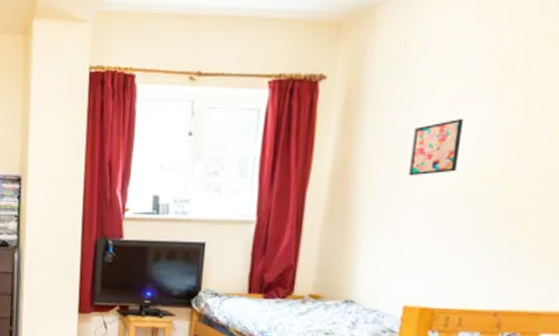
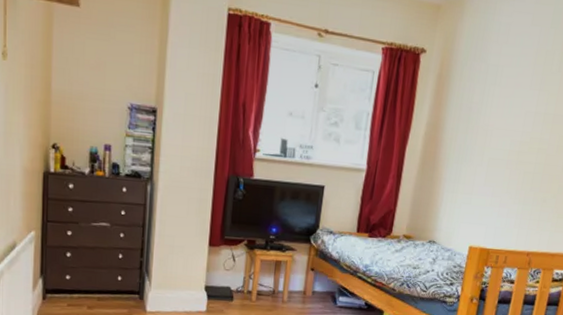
wall art: present [409,119,465,177] -> none [479,99,519,143]

